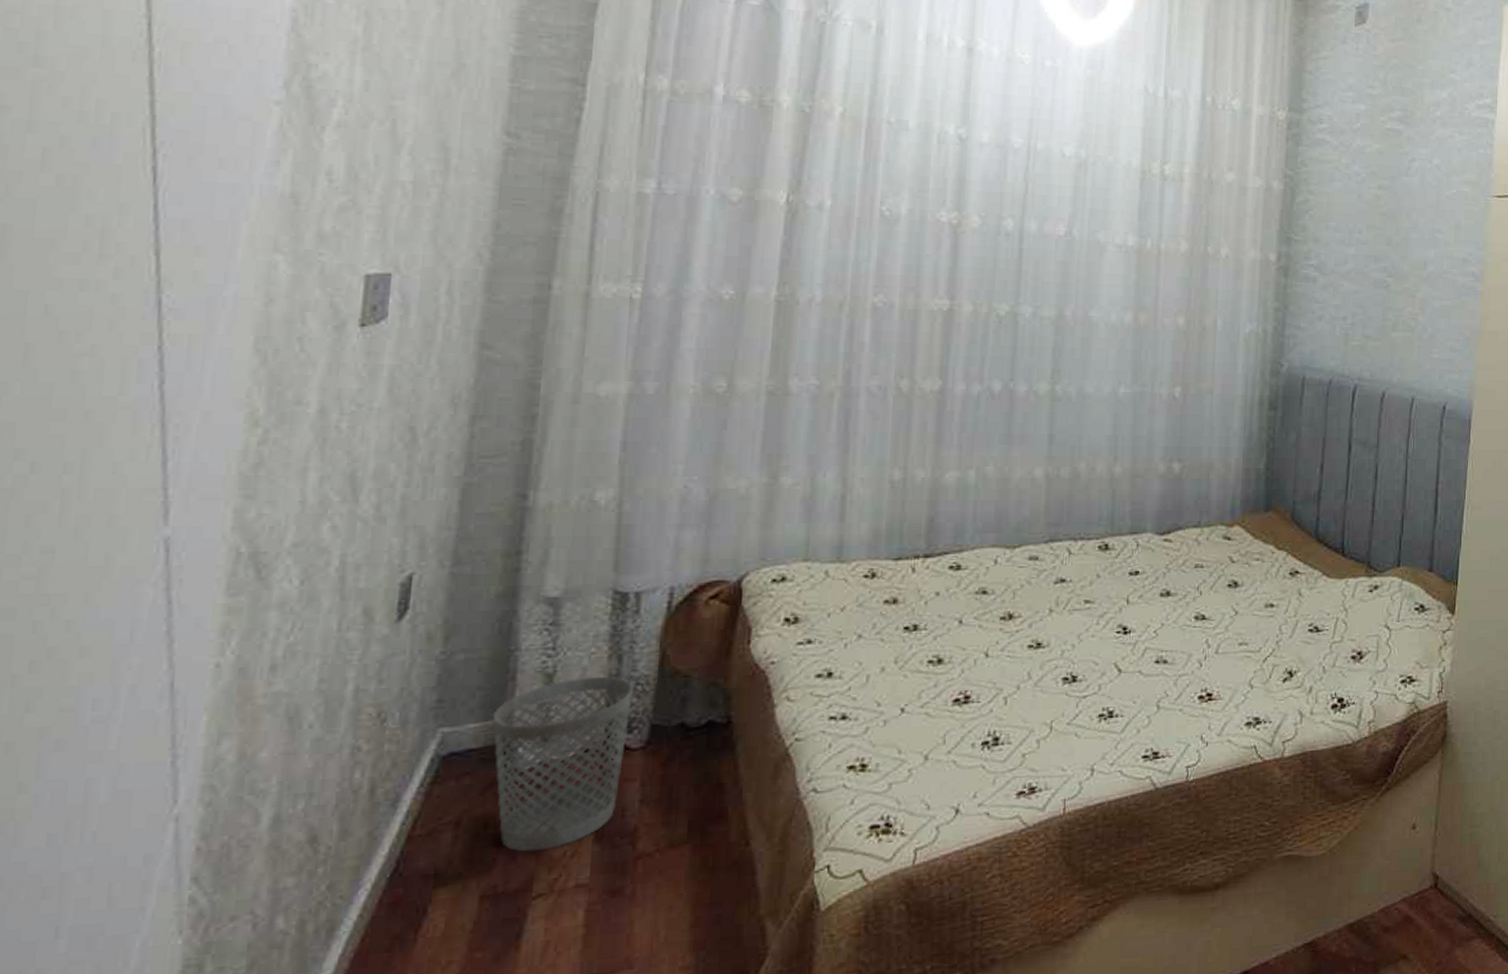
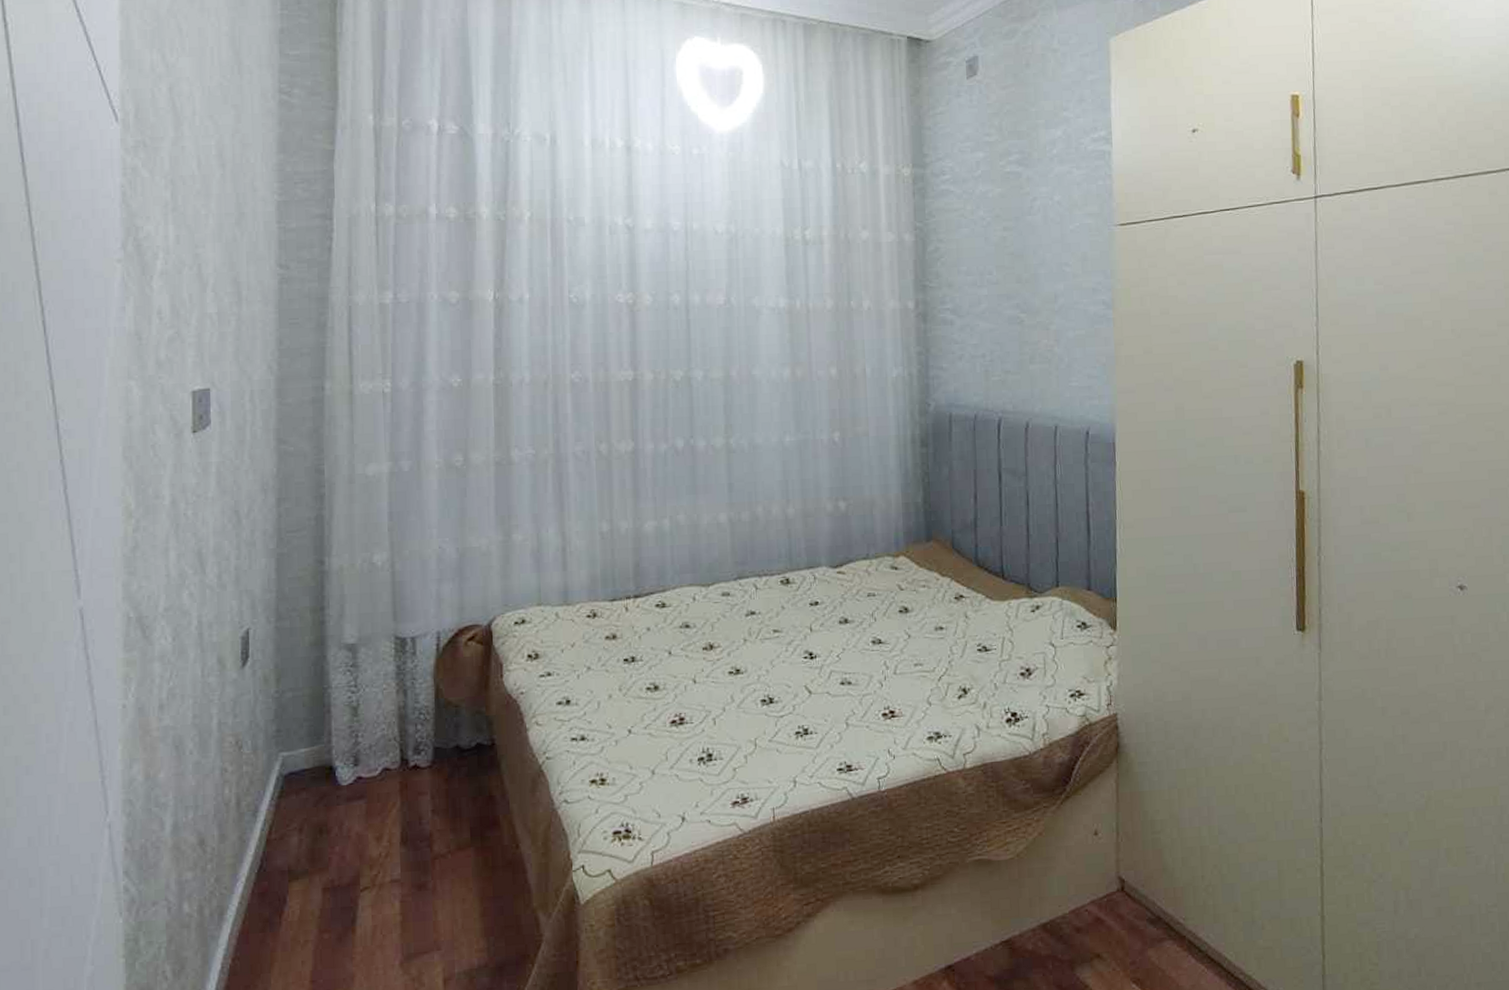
wastebasket: present [492,676,633,852] -> none [317,707,418,853]

